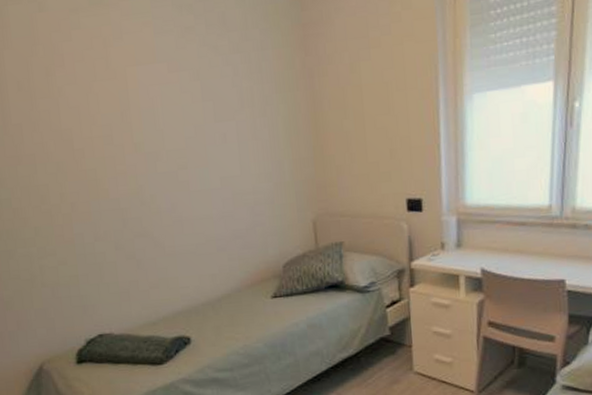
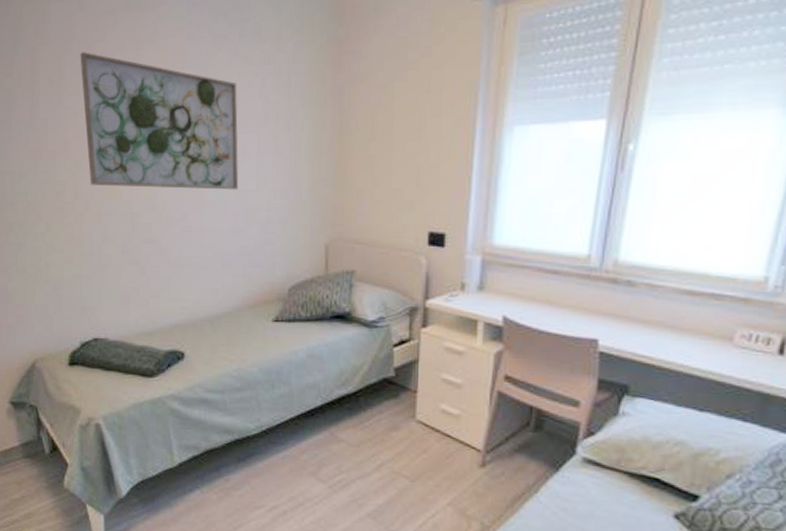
wall art: none [46,53,223,186] -> present [80,52,239,190]

